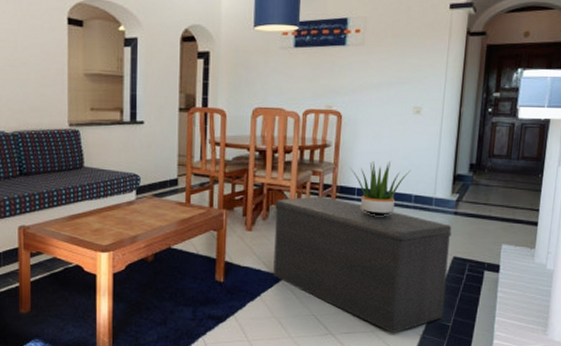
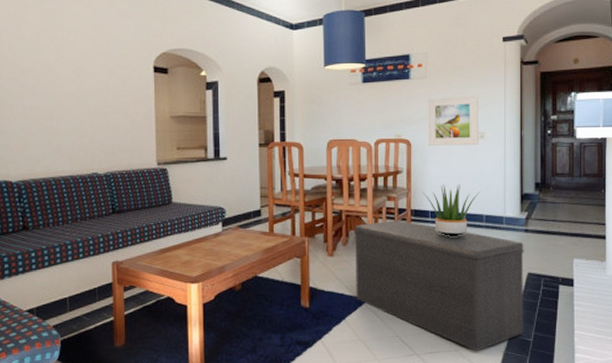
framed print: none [359,66,418,120] -> present [427,95,479,146]

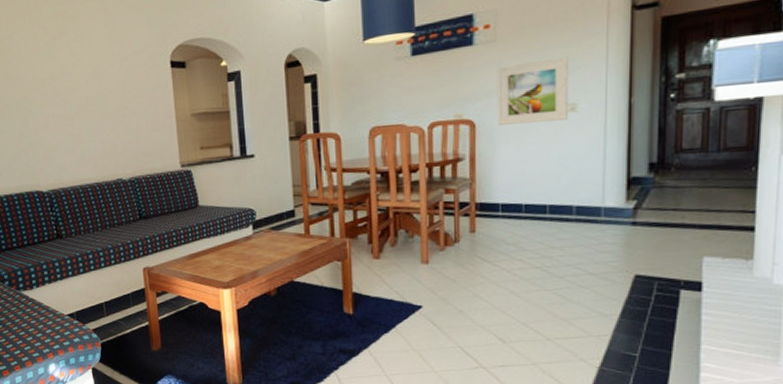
bench: present [354,220,524,352] -> none [404,215,630,367]
potted plant: present [422,184,480,236] -> none [489,170,569,233]

